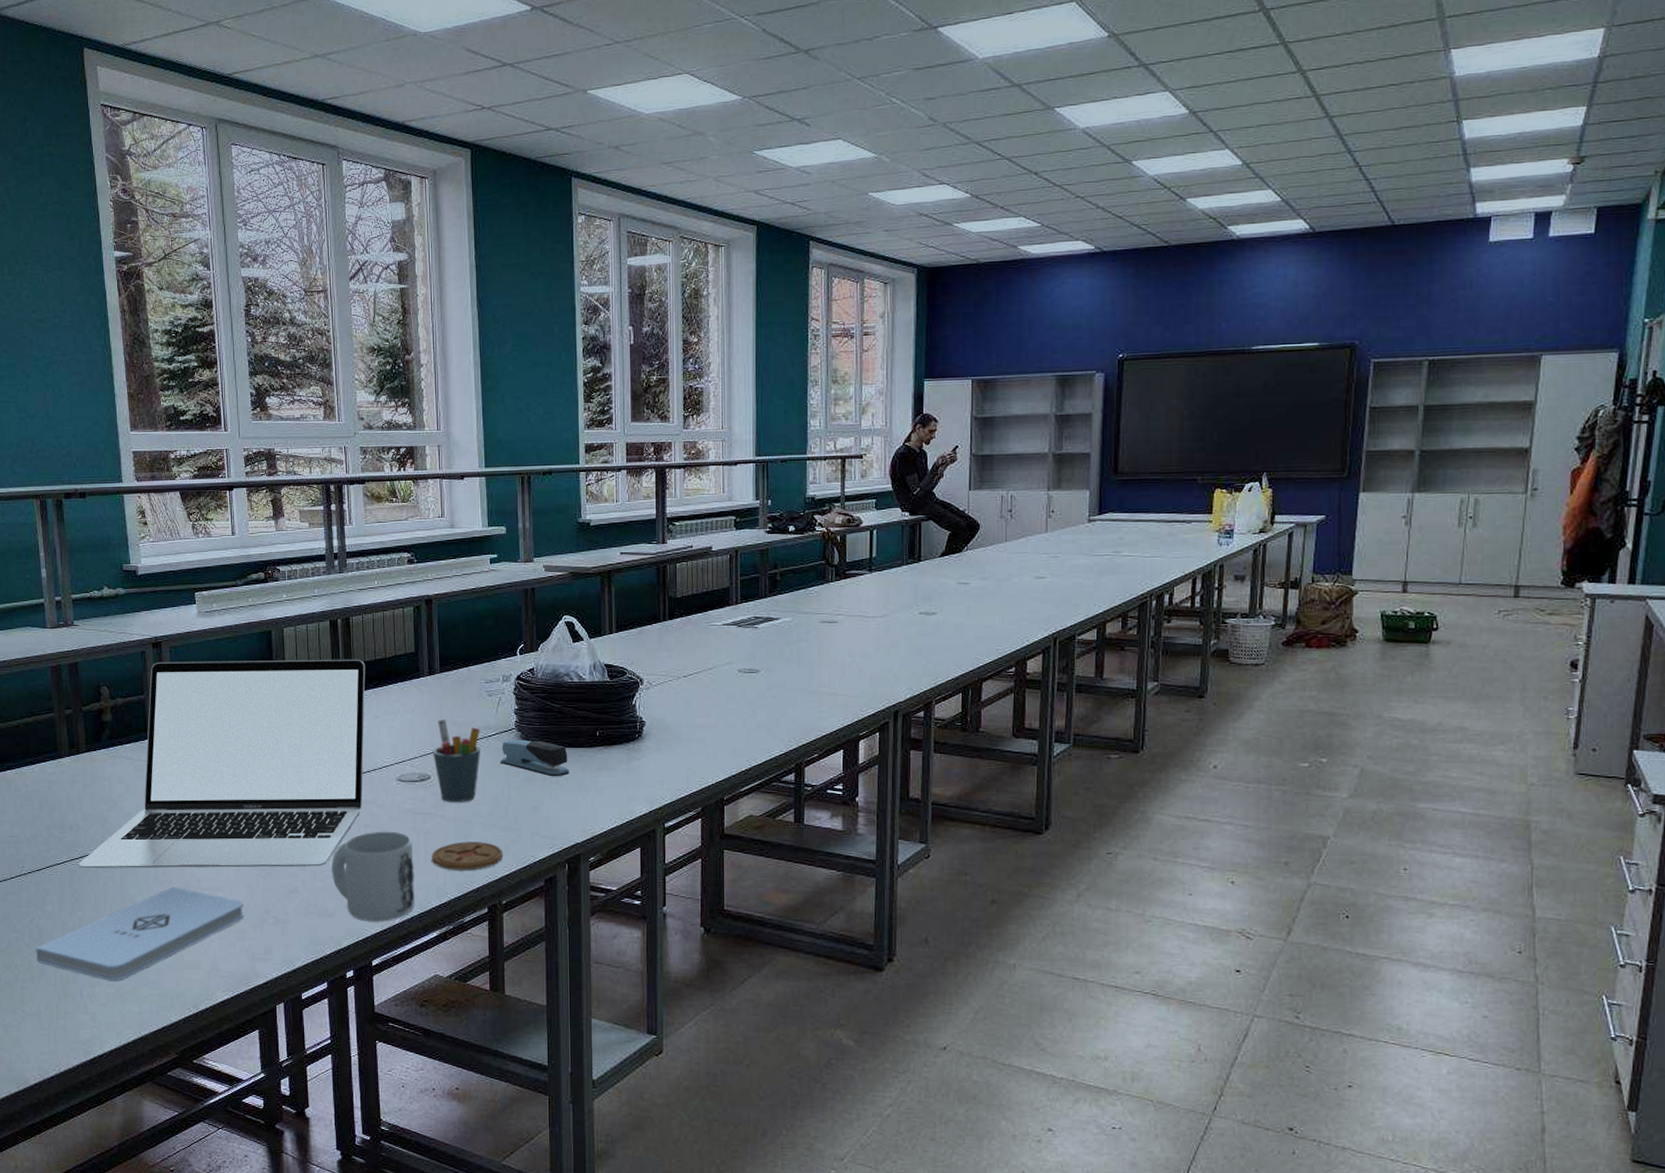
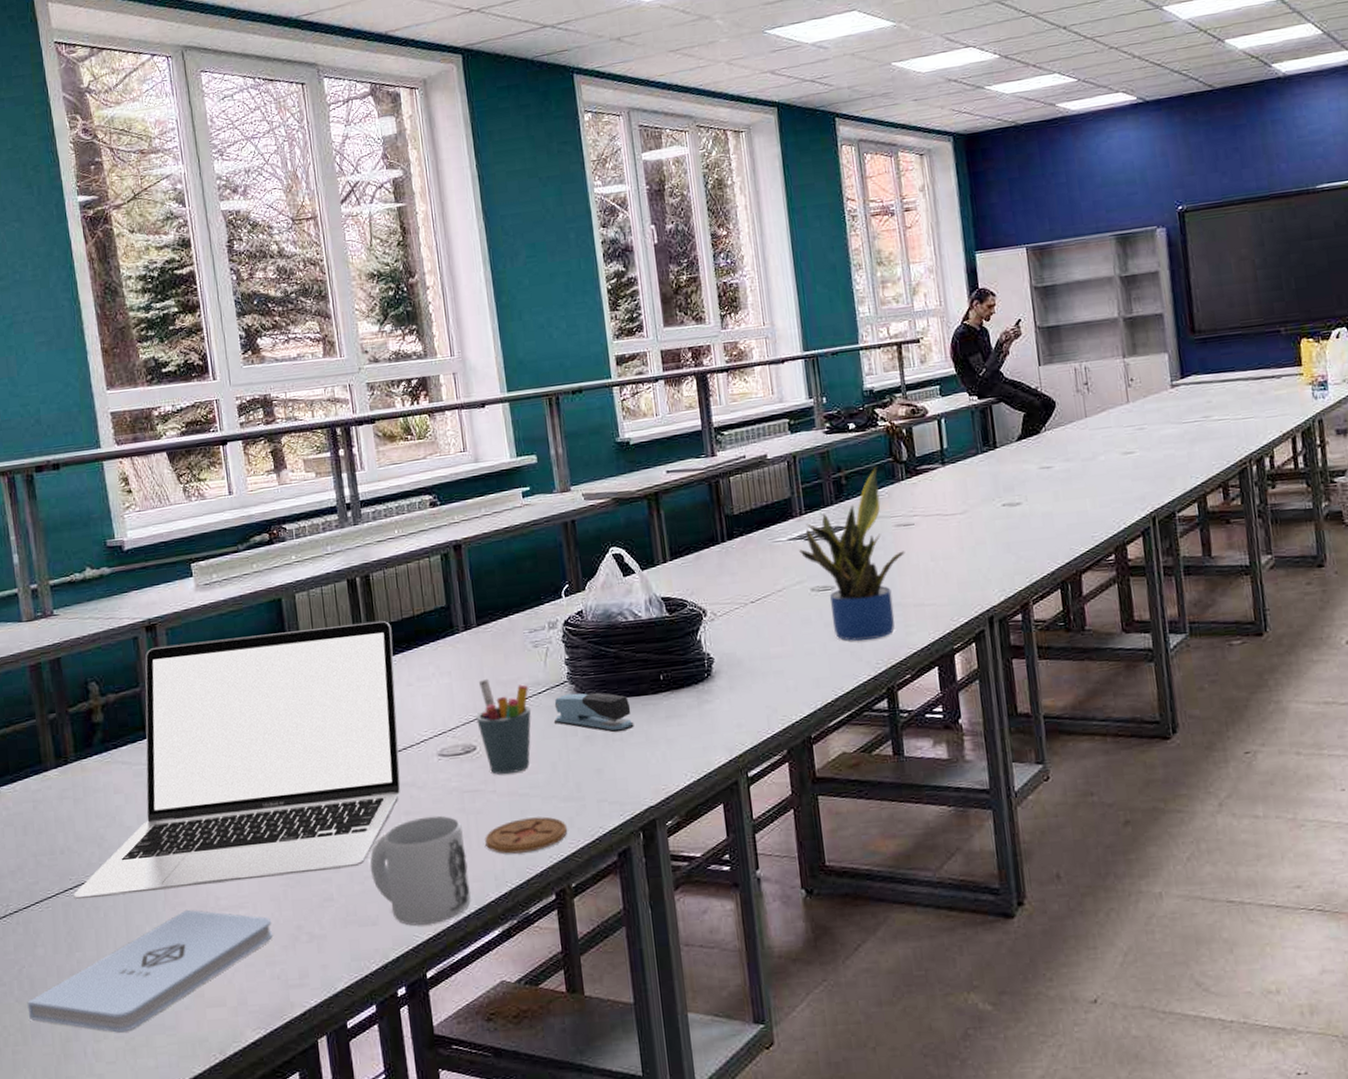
potted plant: none [731,568,826,720] -> present [799,467,905,641]

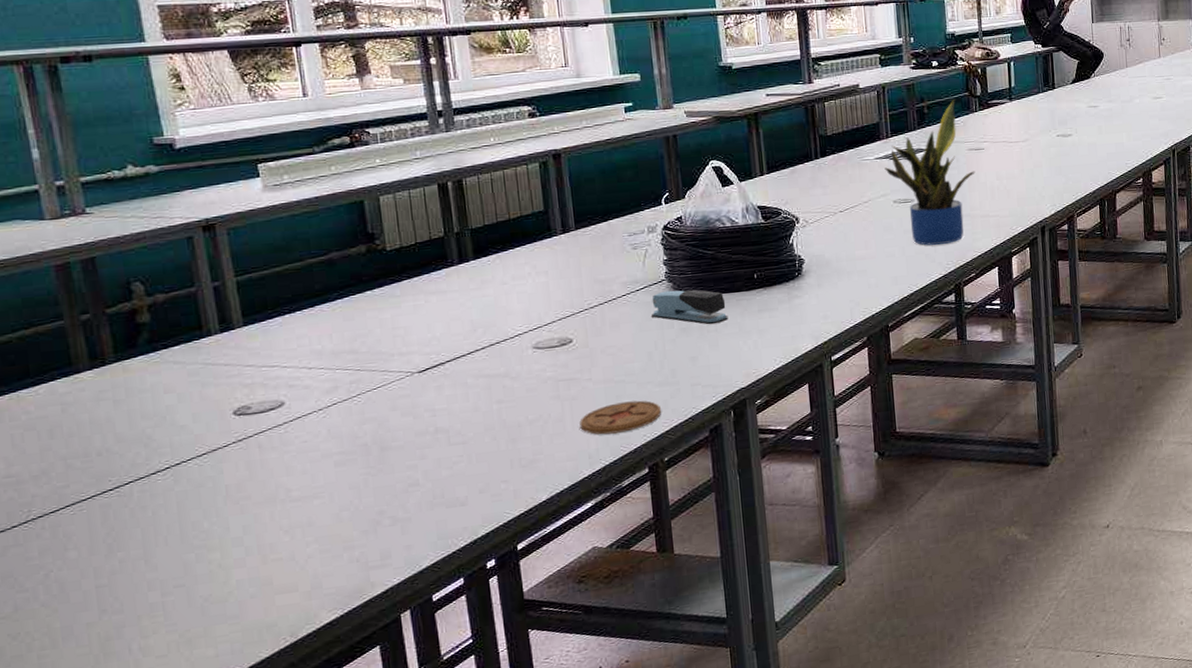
notepad: present [27,909,273,1033] -> none [56,502,352,627]
laptop: present [73,620,401,900] -> none [114,223,494,500]
mug: present [370,815,471,926] -> none [459,402,564,504]
pen holder: present [476,678,532,775] -> none [573,277,629,364]

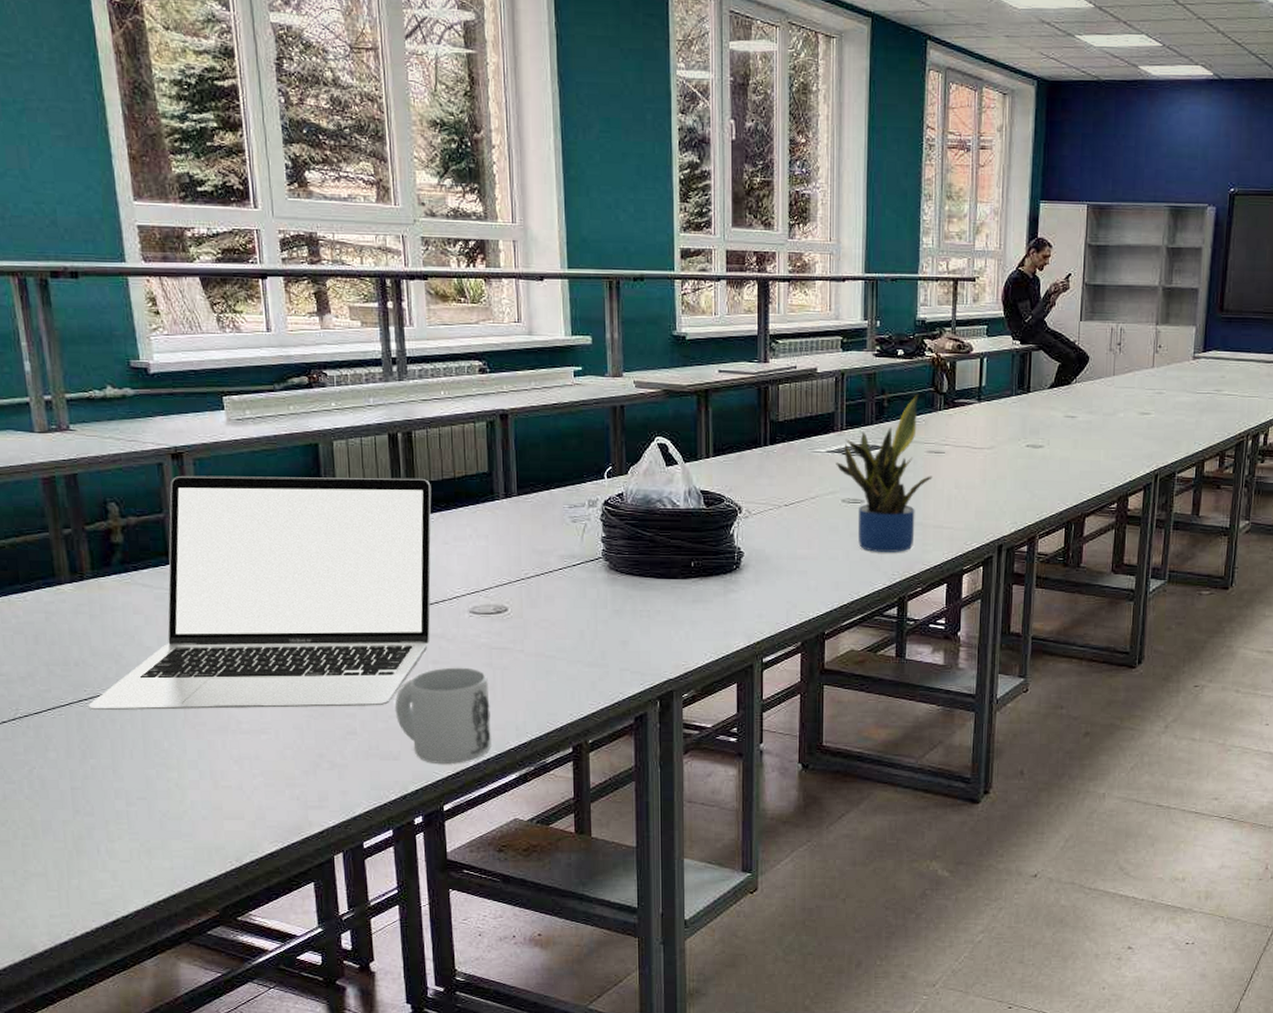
laptop: none [114,223,494,500] -> present [88,475,432,711]
mug: none [459,402,564,504] -> present [394,667,491,763]
coaster: present [579,400,662,435] -> none [509,678,590,709]
stapler: present [652,289,728,325] -> none [586,569,662,610]

